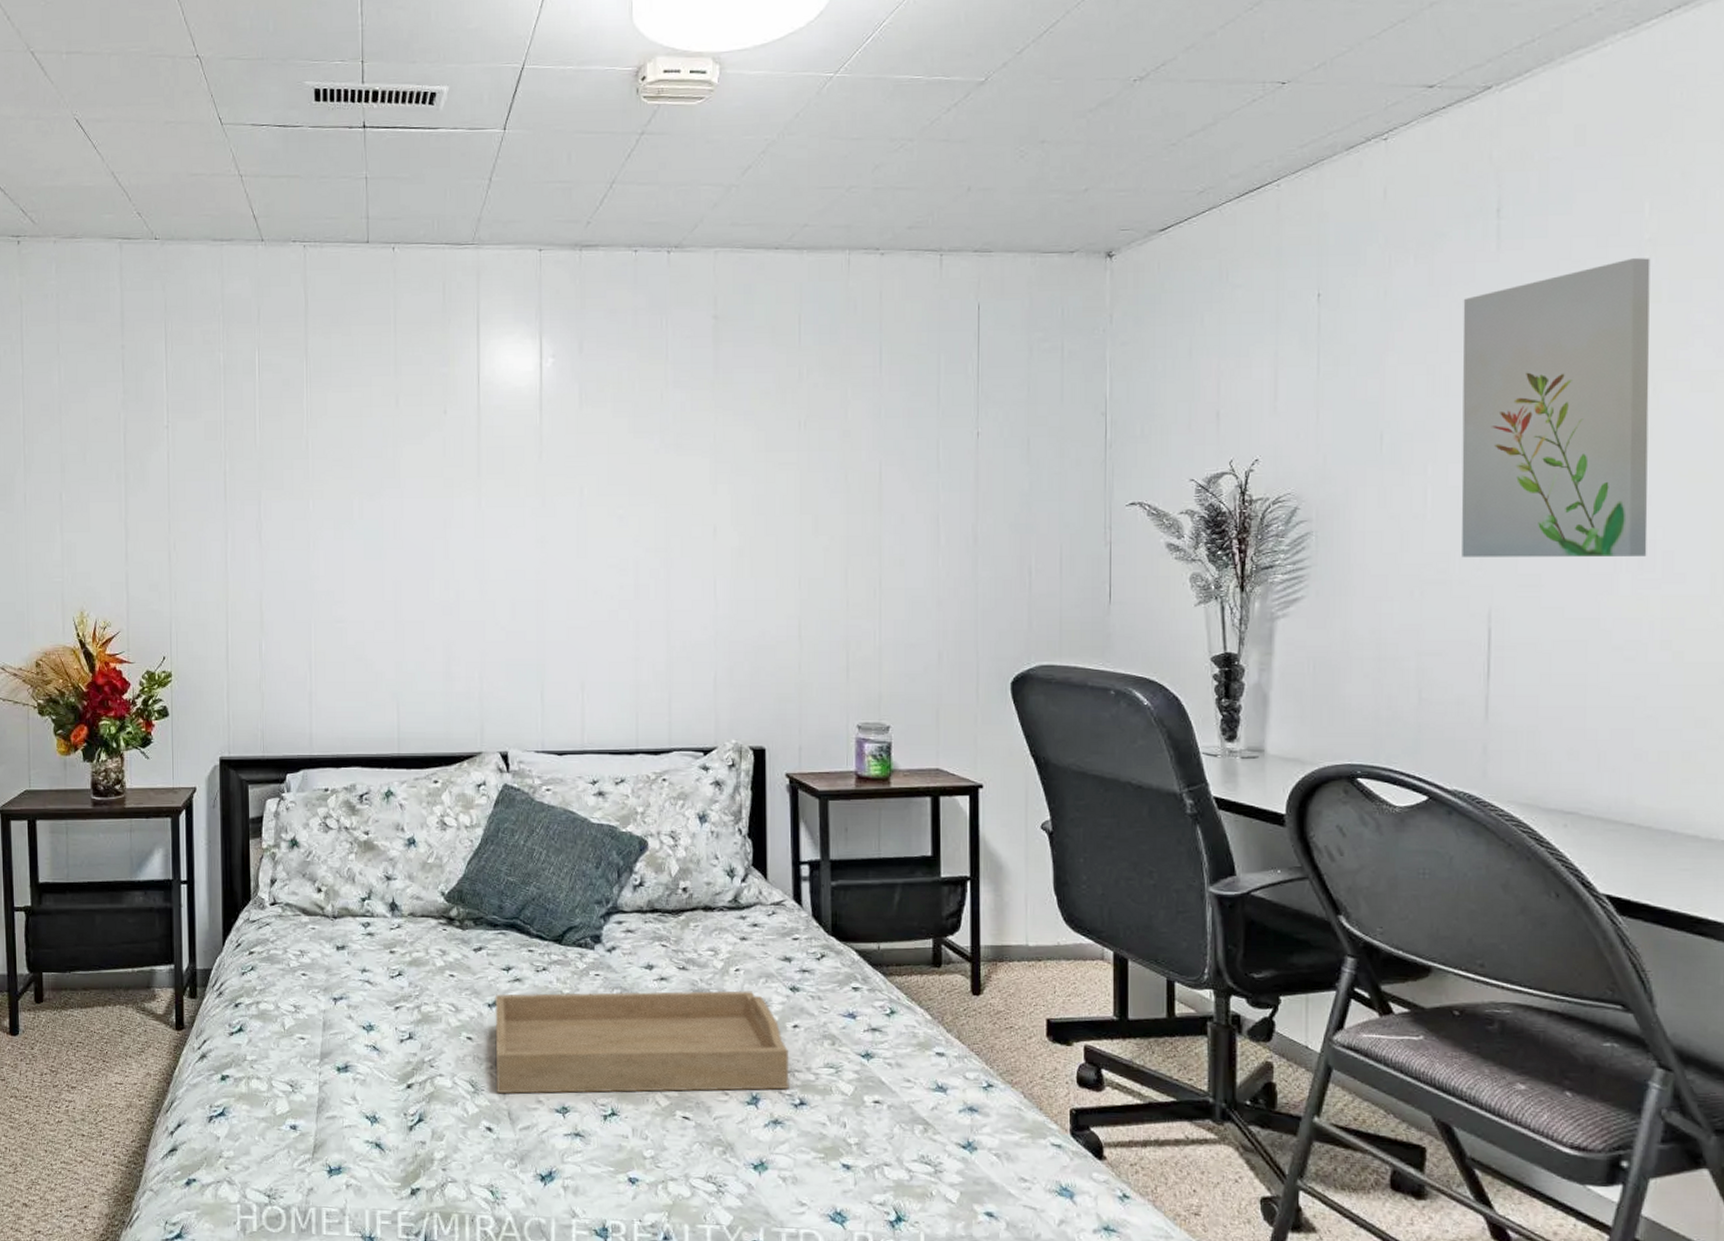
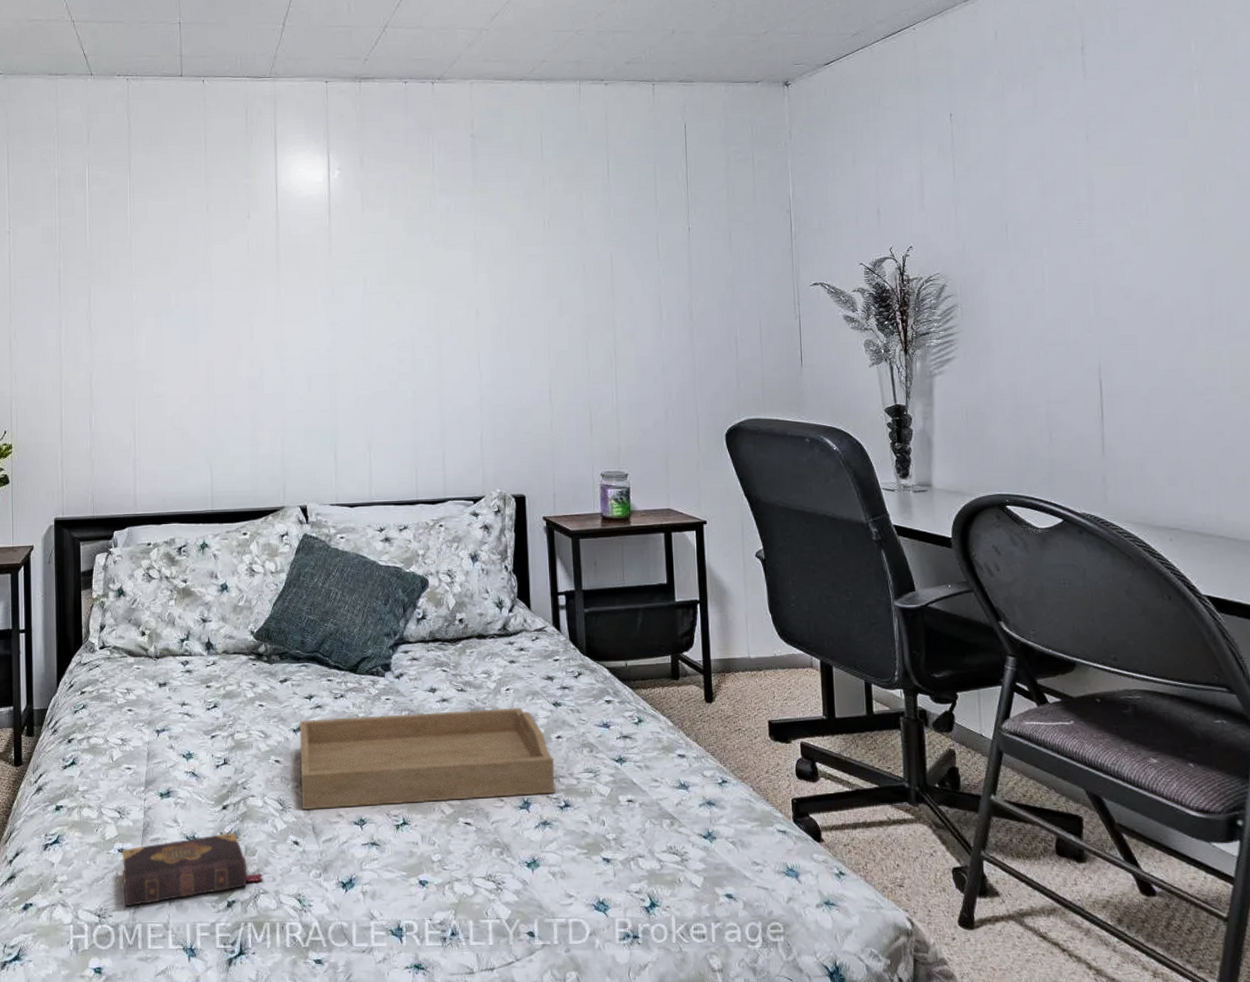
book: none [294,1113,453,1188] -> present [121,832,264,907]
wall art: present [1461,258,1650,557] -> none [1061,85,1216,323]

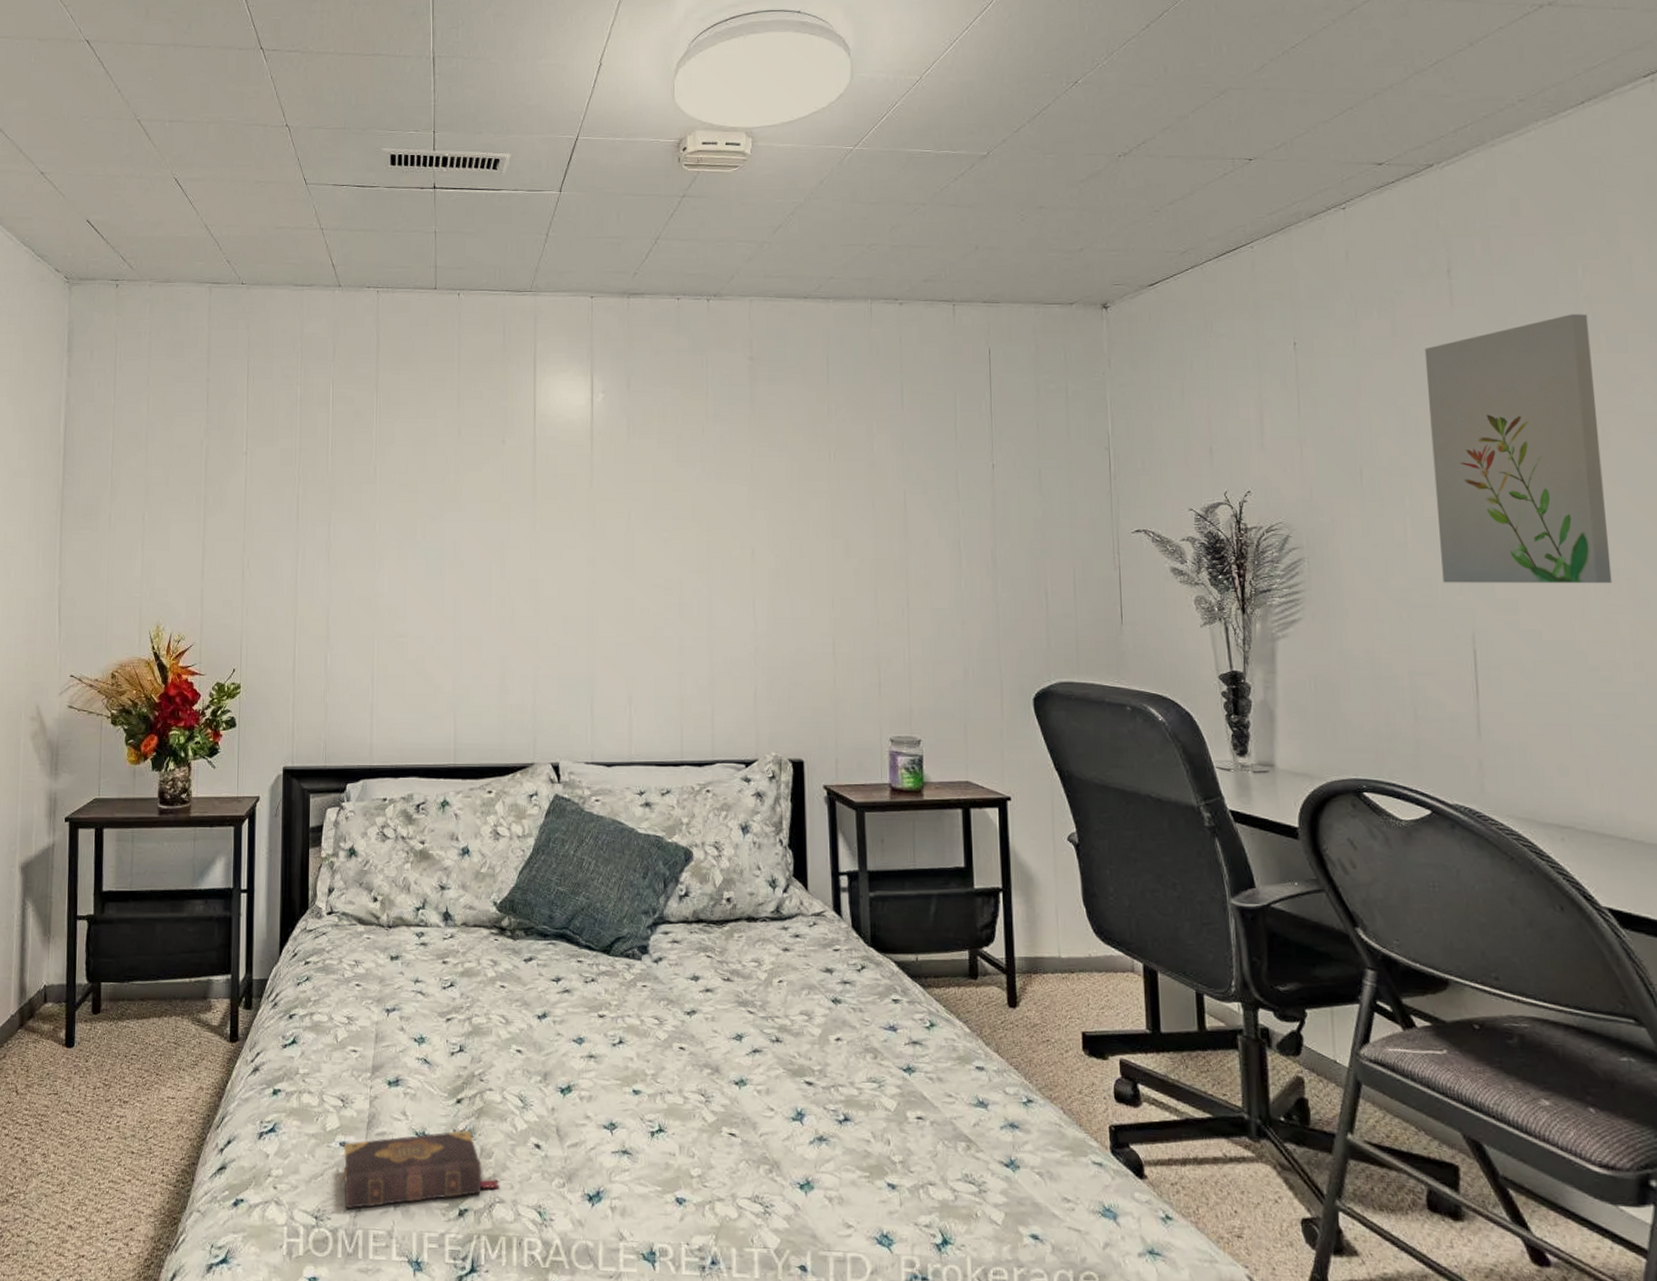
serving tray: present [299,707,555,809] -> none [544,1002,833,1109]
wall art: none [1061,85,1216,323] -> present [1424,314,1612,583]

